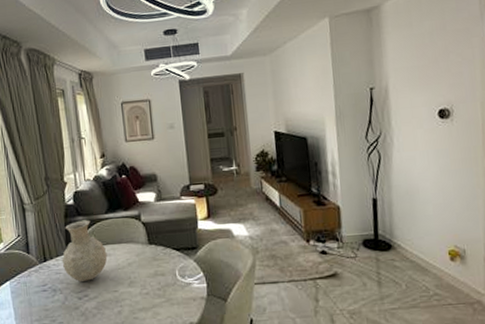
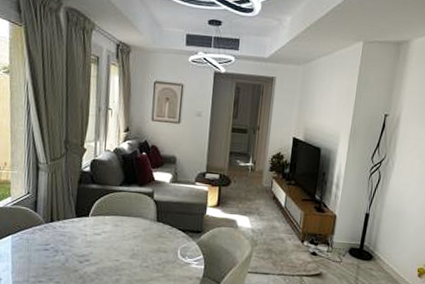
vase: present [61,220,108,282] -> none [68,188,115,247]

